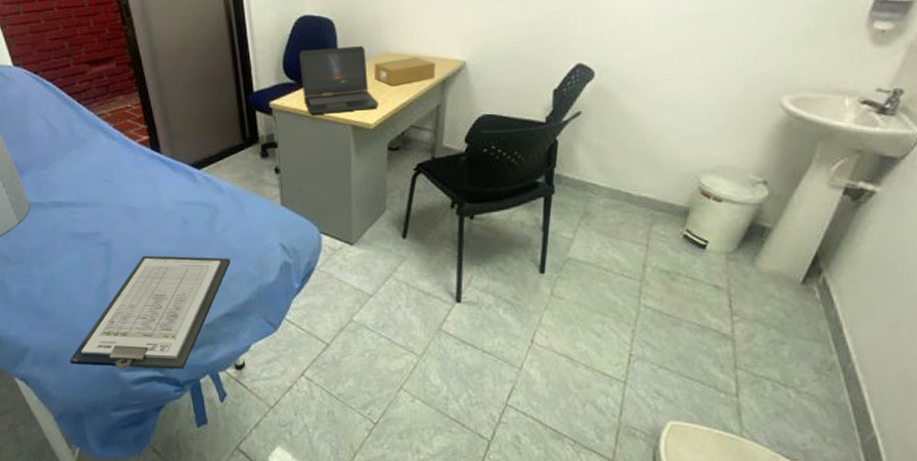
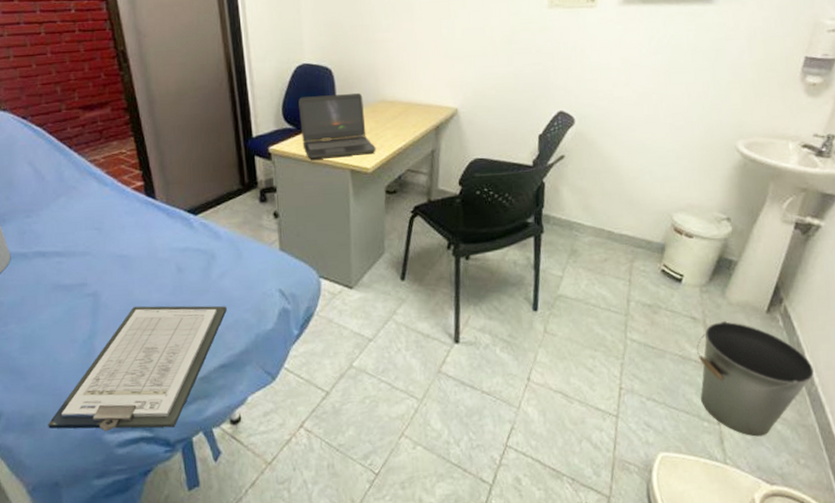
box: present [374,56,436,87] -> none [371,104,430,132]
bucket: none [718,290,851,411] -> present [697,320,814,437]

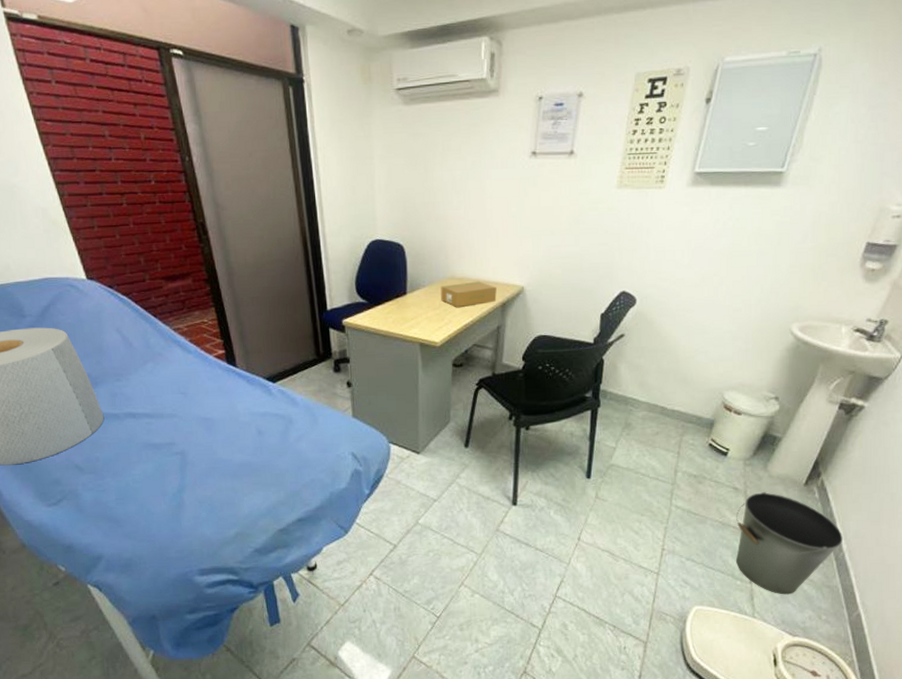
clipboard: present [48,305,227,431] -> none [144,464,304,573]
laptop computer: present [298,93,376,160] -> none [371,270,445,333]
box: none [371,104,430,132] -> present [441,281,497,308]

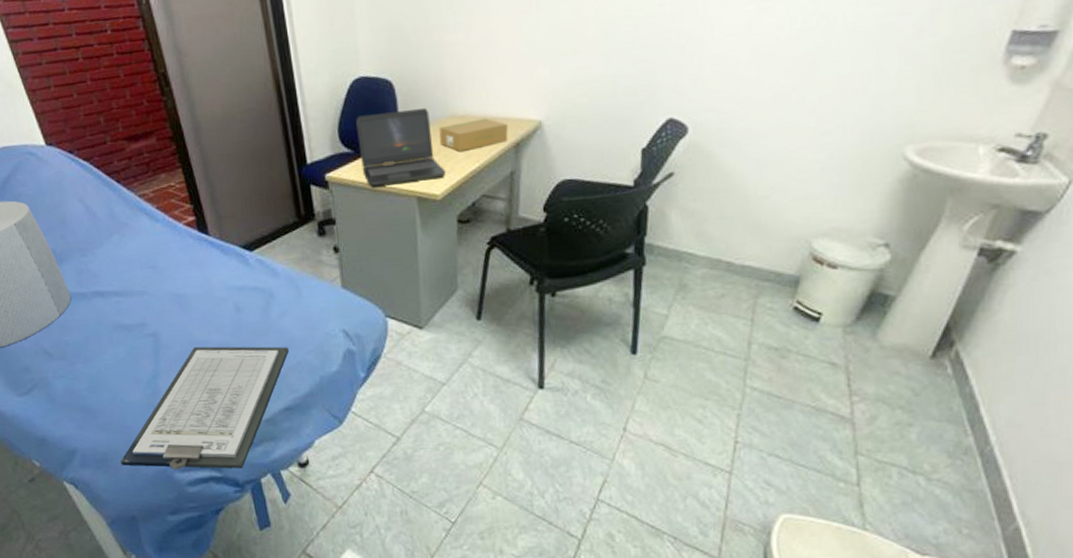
clipboard: none [144,464,304,573] -> present [121,346,289,470]
laptop computer: none [371,270,445,333] -> present [356,108,446,187]
bucket: present [736,491,843,595] -> none [835,366,990,501]

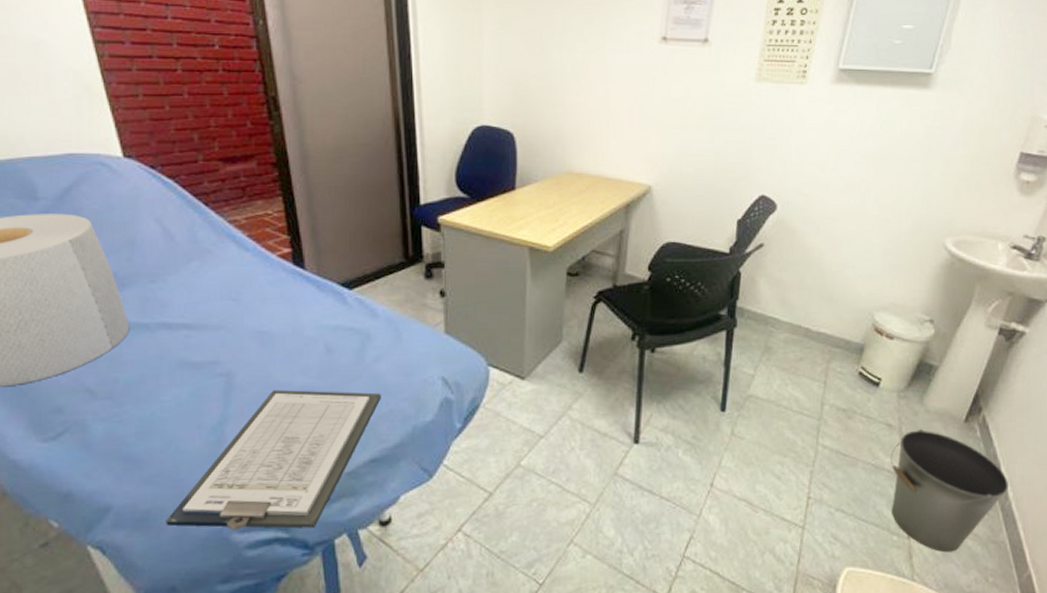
laptop computer: present [356,108,446,187] -> none [474,163,559,234]
box: present [439,118,508,153] -> none [555,177,620,208]
bucket: none [835,366,990,501] -> present [891,428,1008,553]

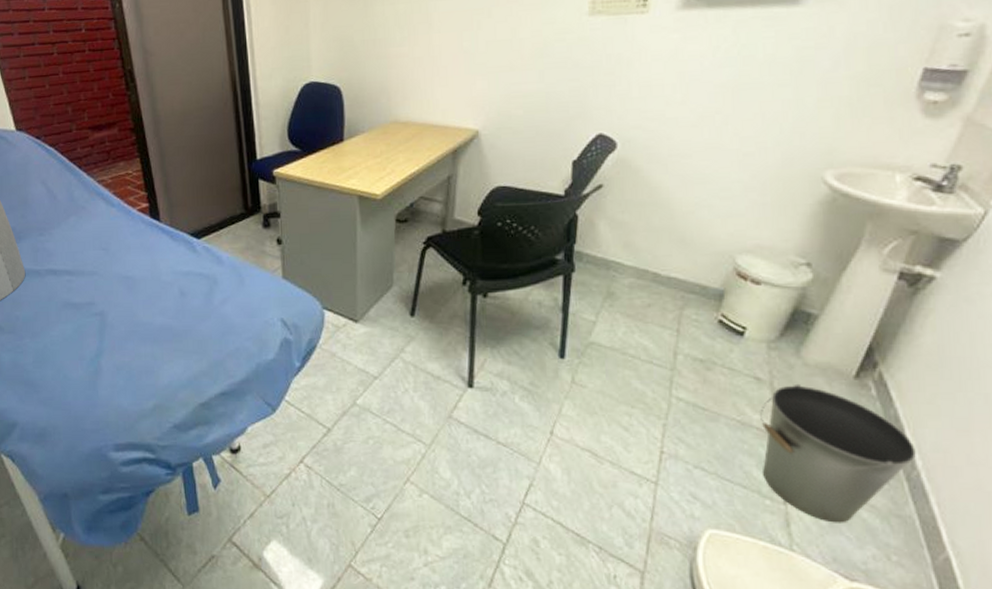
clipboard: present [166,389,381,530] -> none [58,328,228,451]

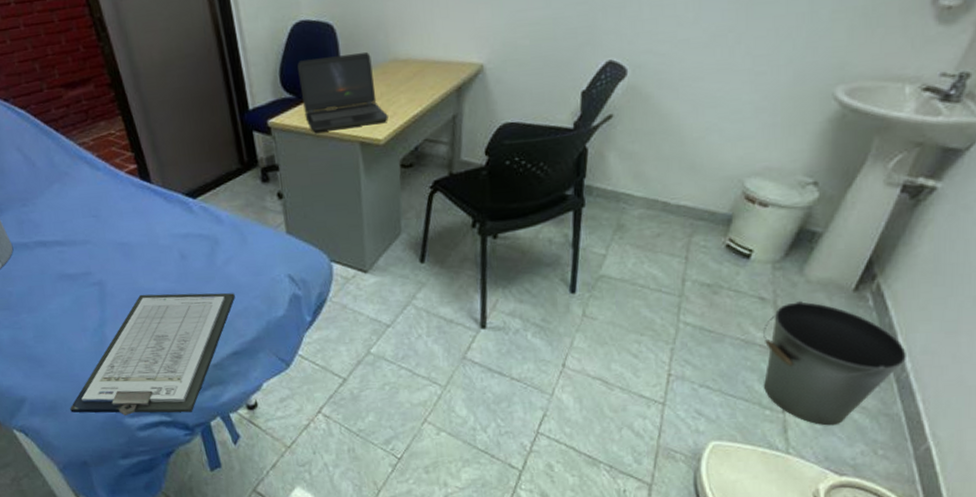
clipboard: none [58,328,228,451] -> present [70,293,235,415]
laptop computer: none [305,114,386,184] -> present [297,52,388,133]

